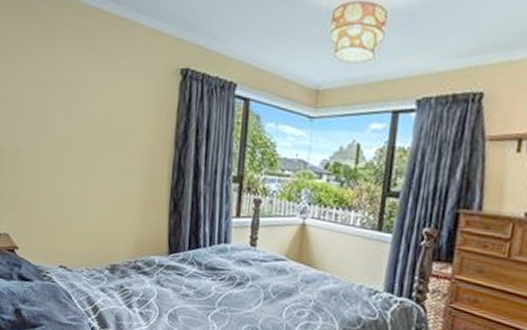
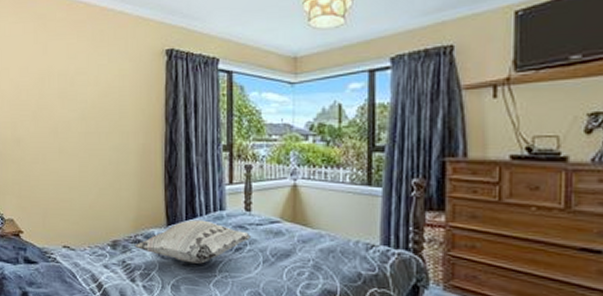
decorative pillow: none [133,250,255,295] -> present [134,219,252,264]

